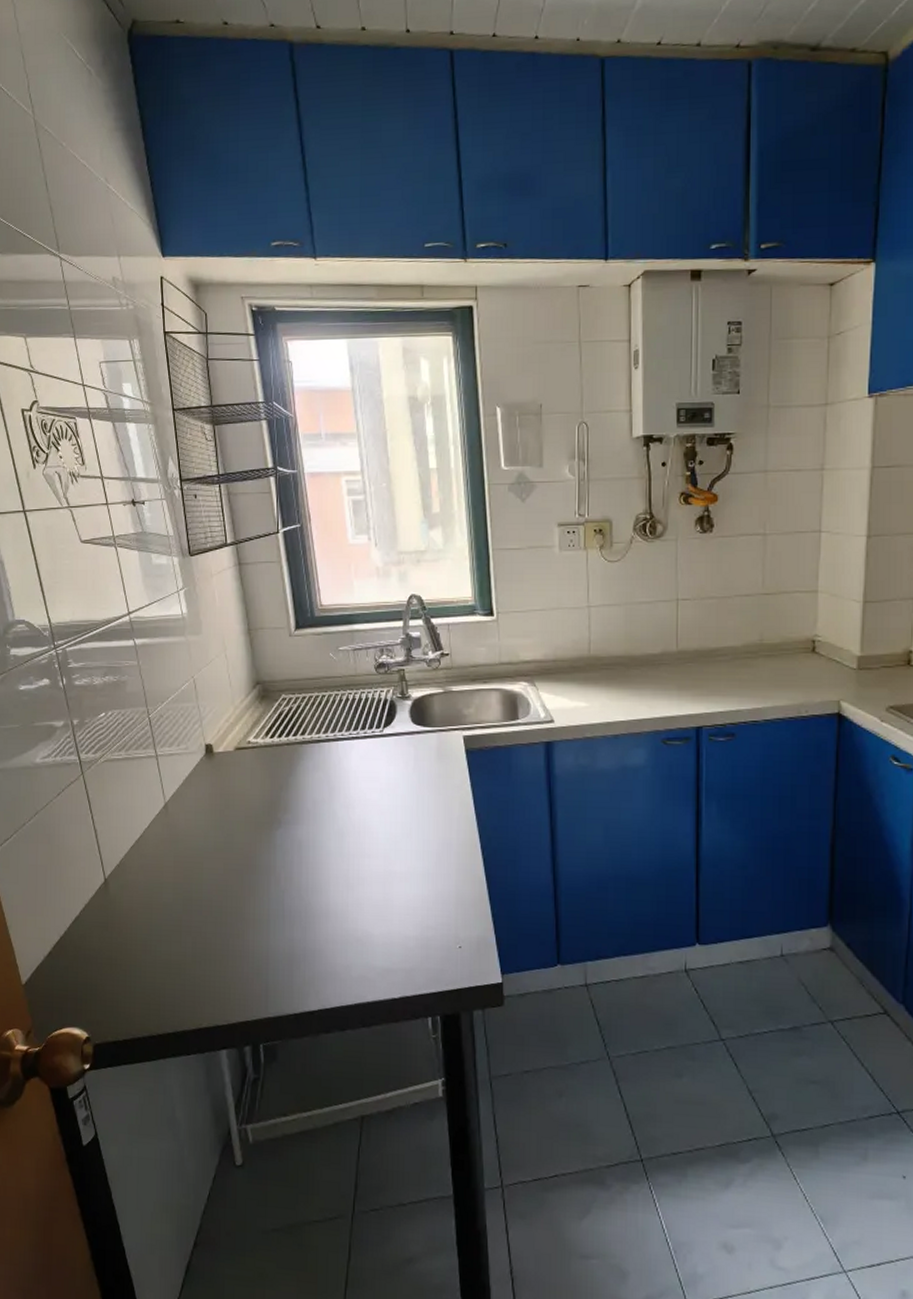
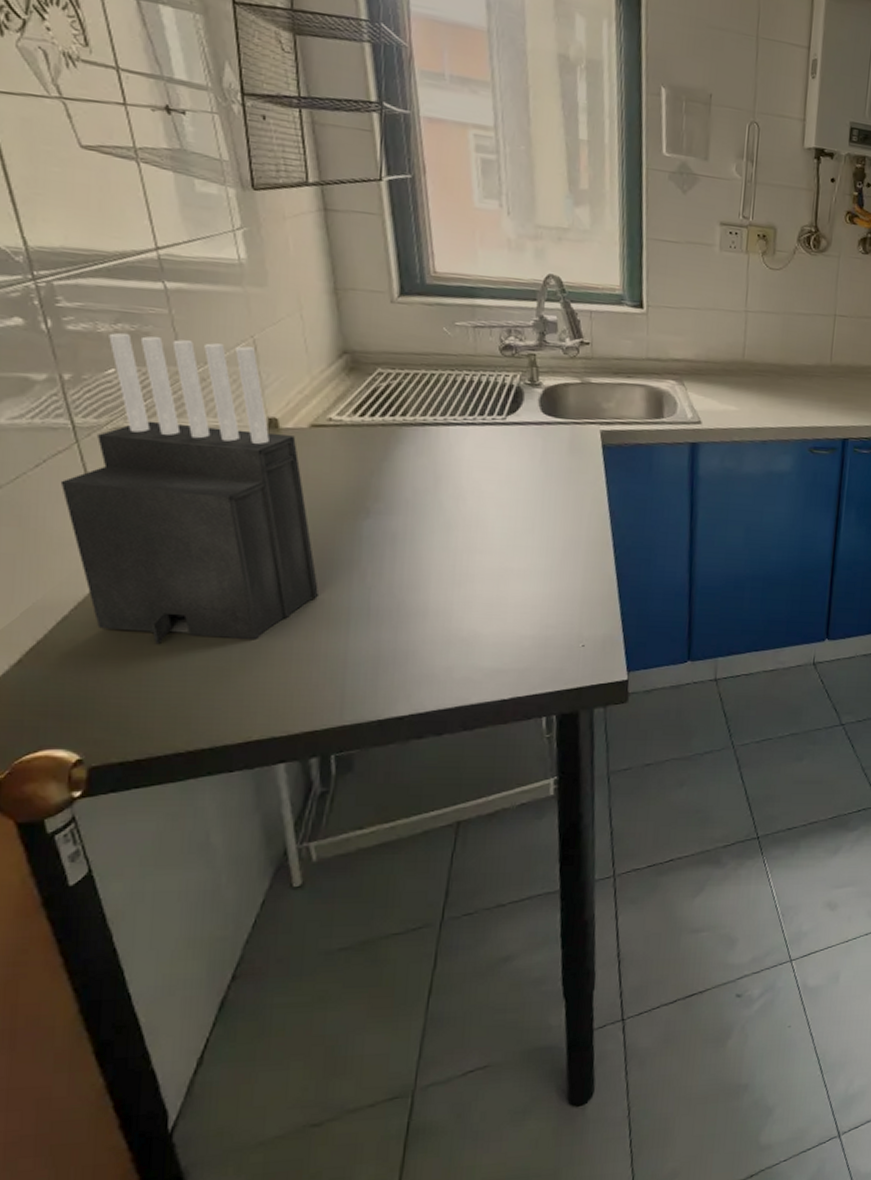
knife block: none [72,683,247,941] -> present [60,332,320,645]

